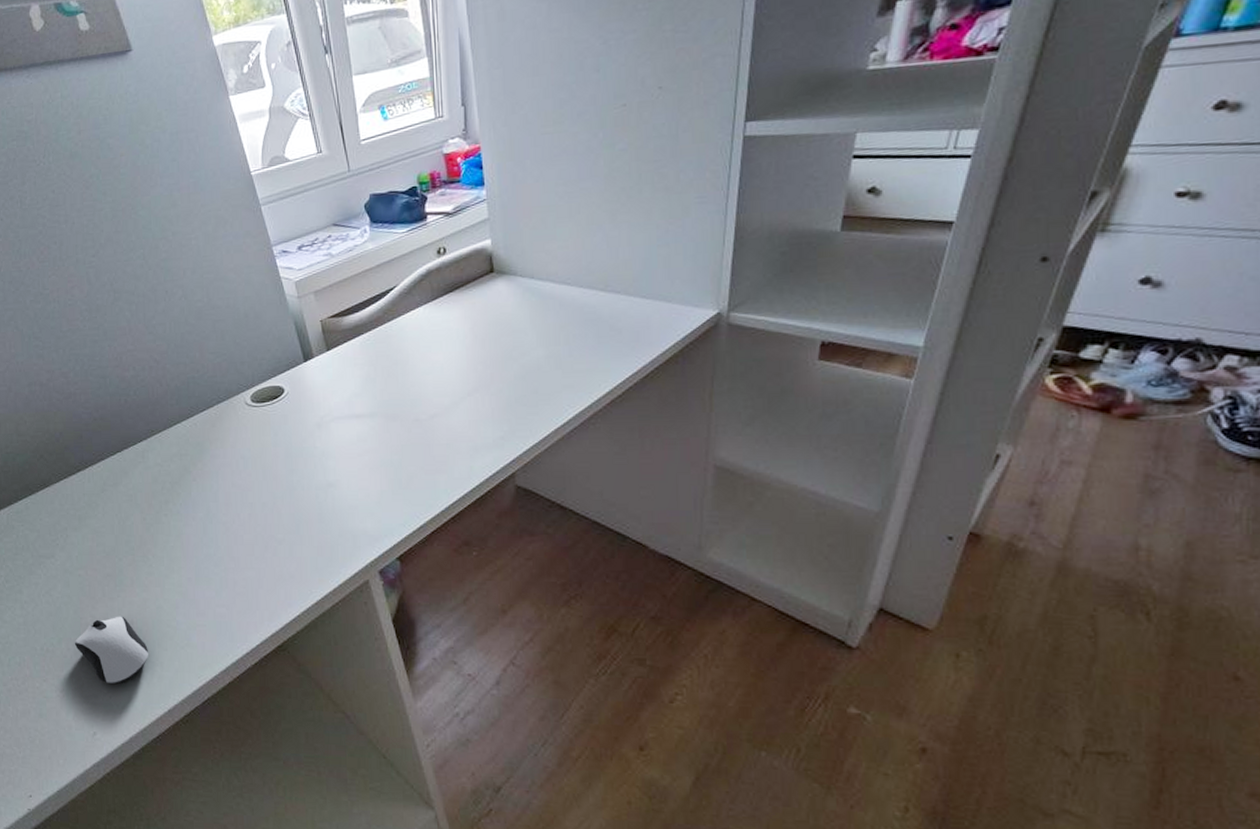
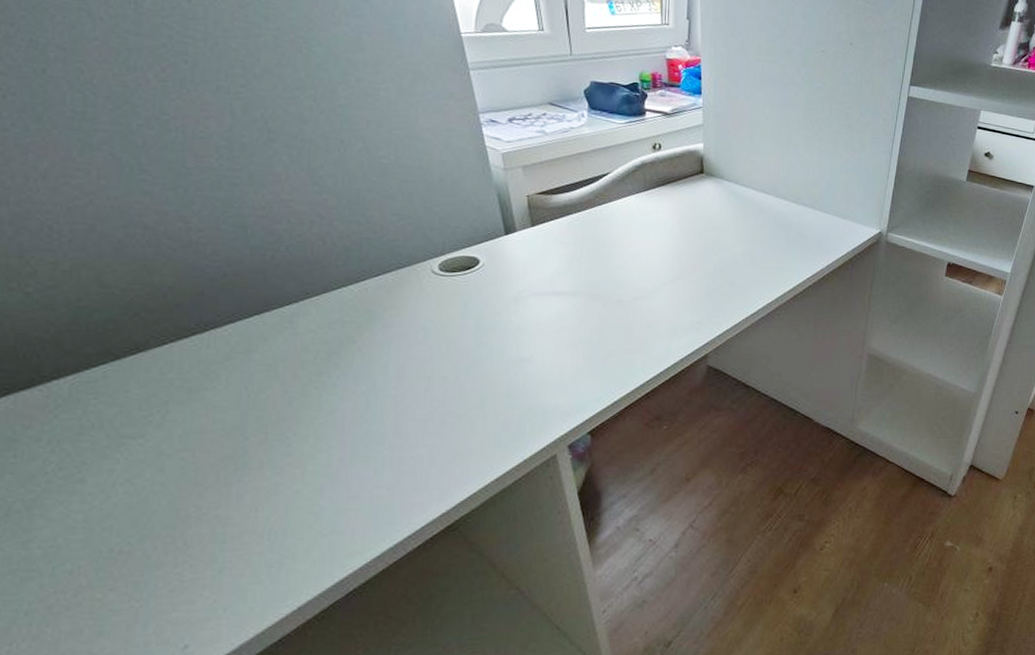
computer mouse: present [74,616,149,685] -> none [165,504,278,586]

